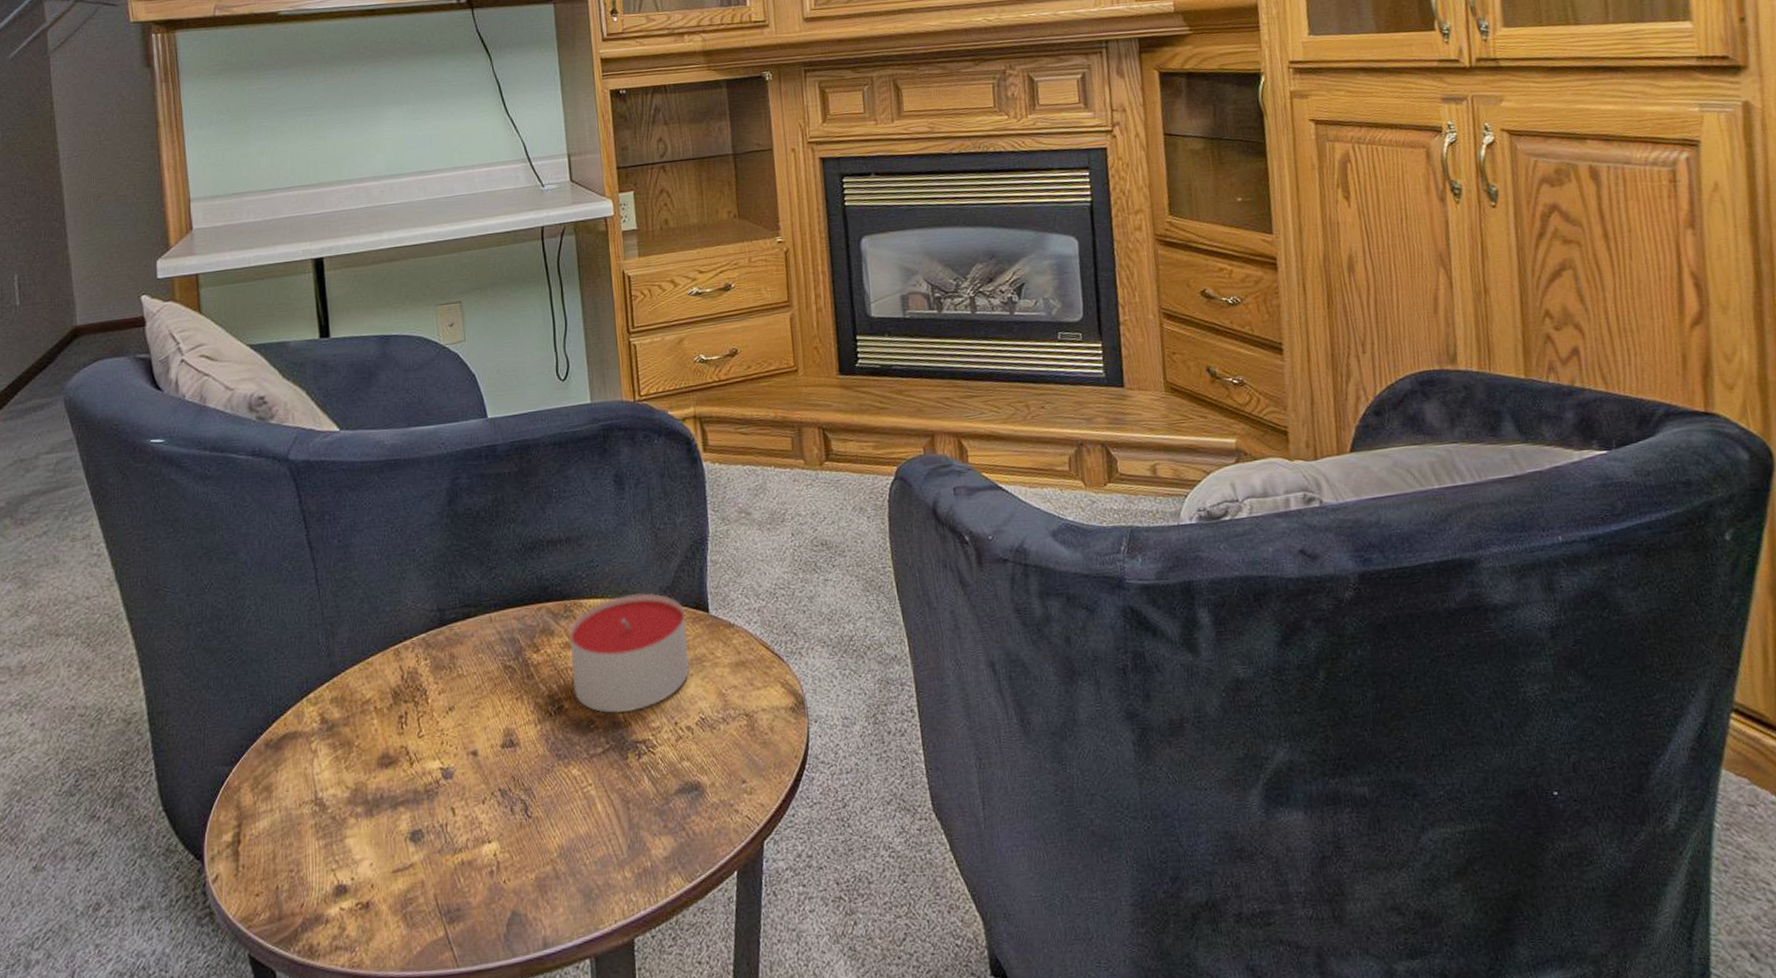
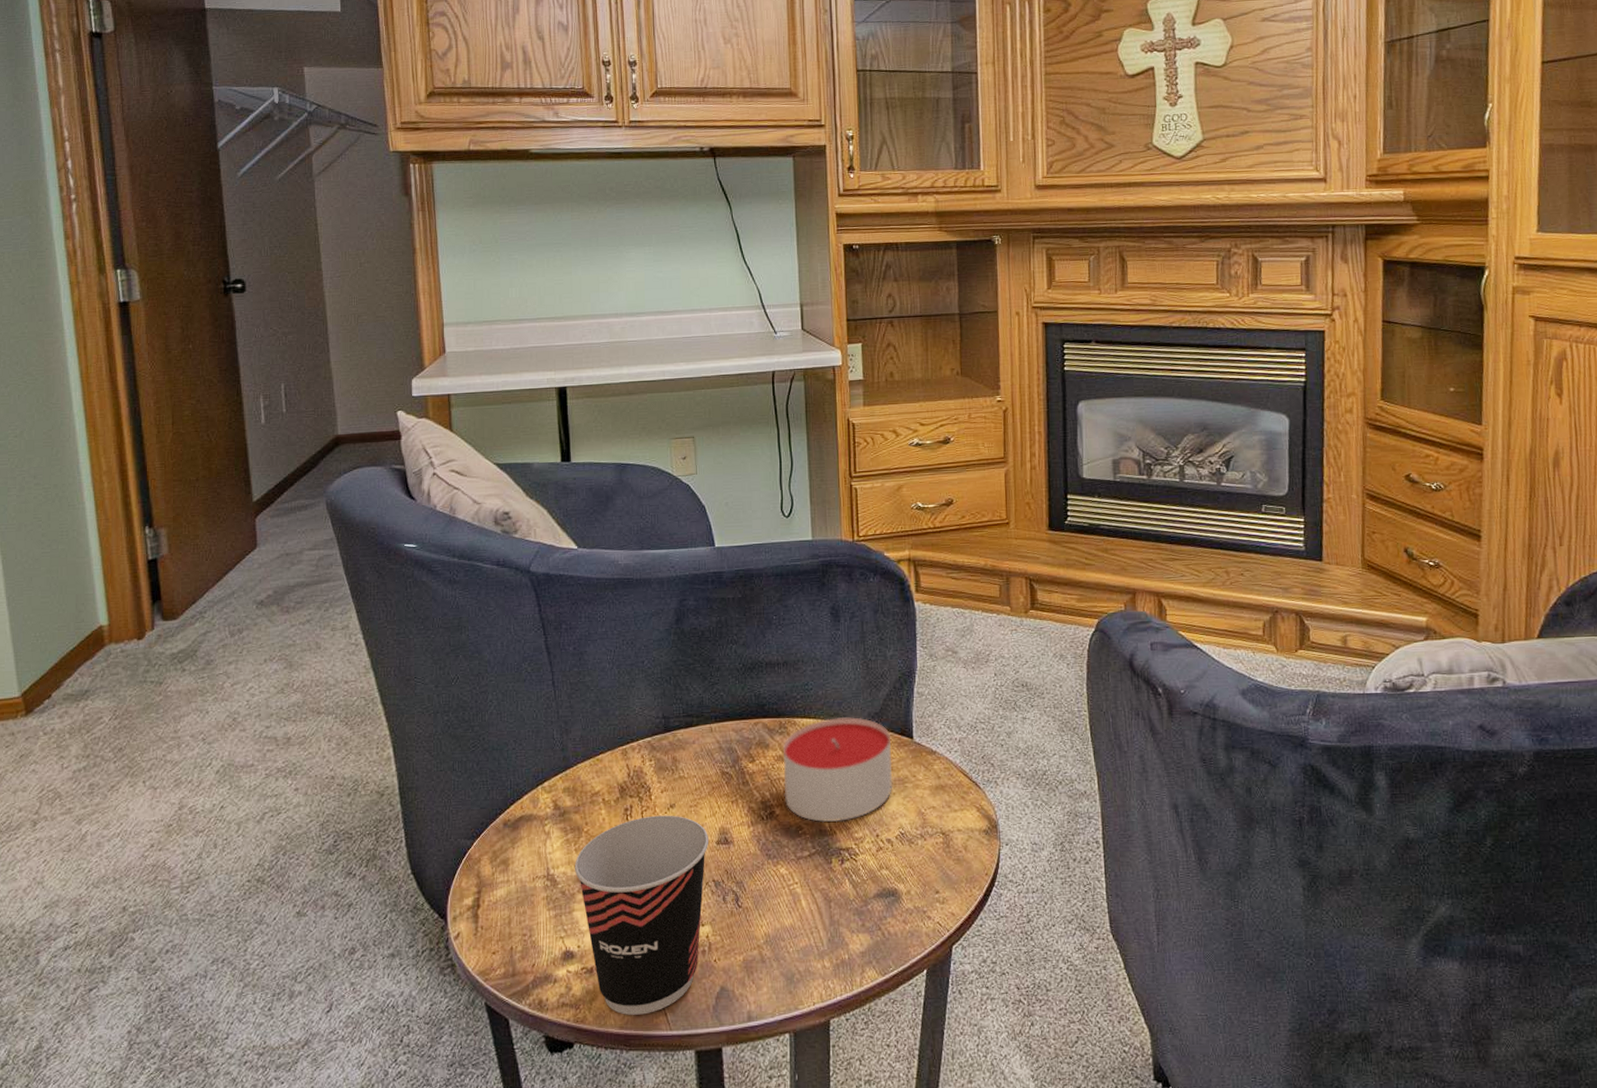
cup: none [346,719,493,954] -> present [575,815,709,1015]

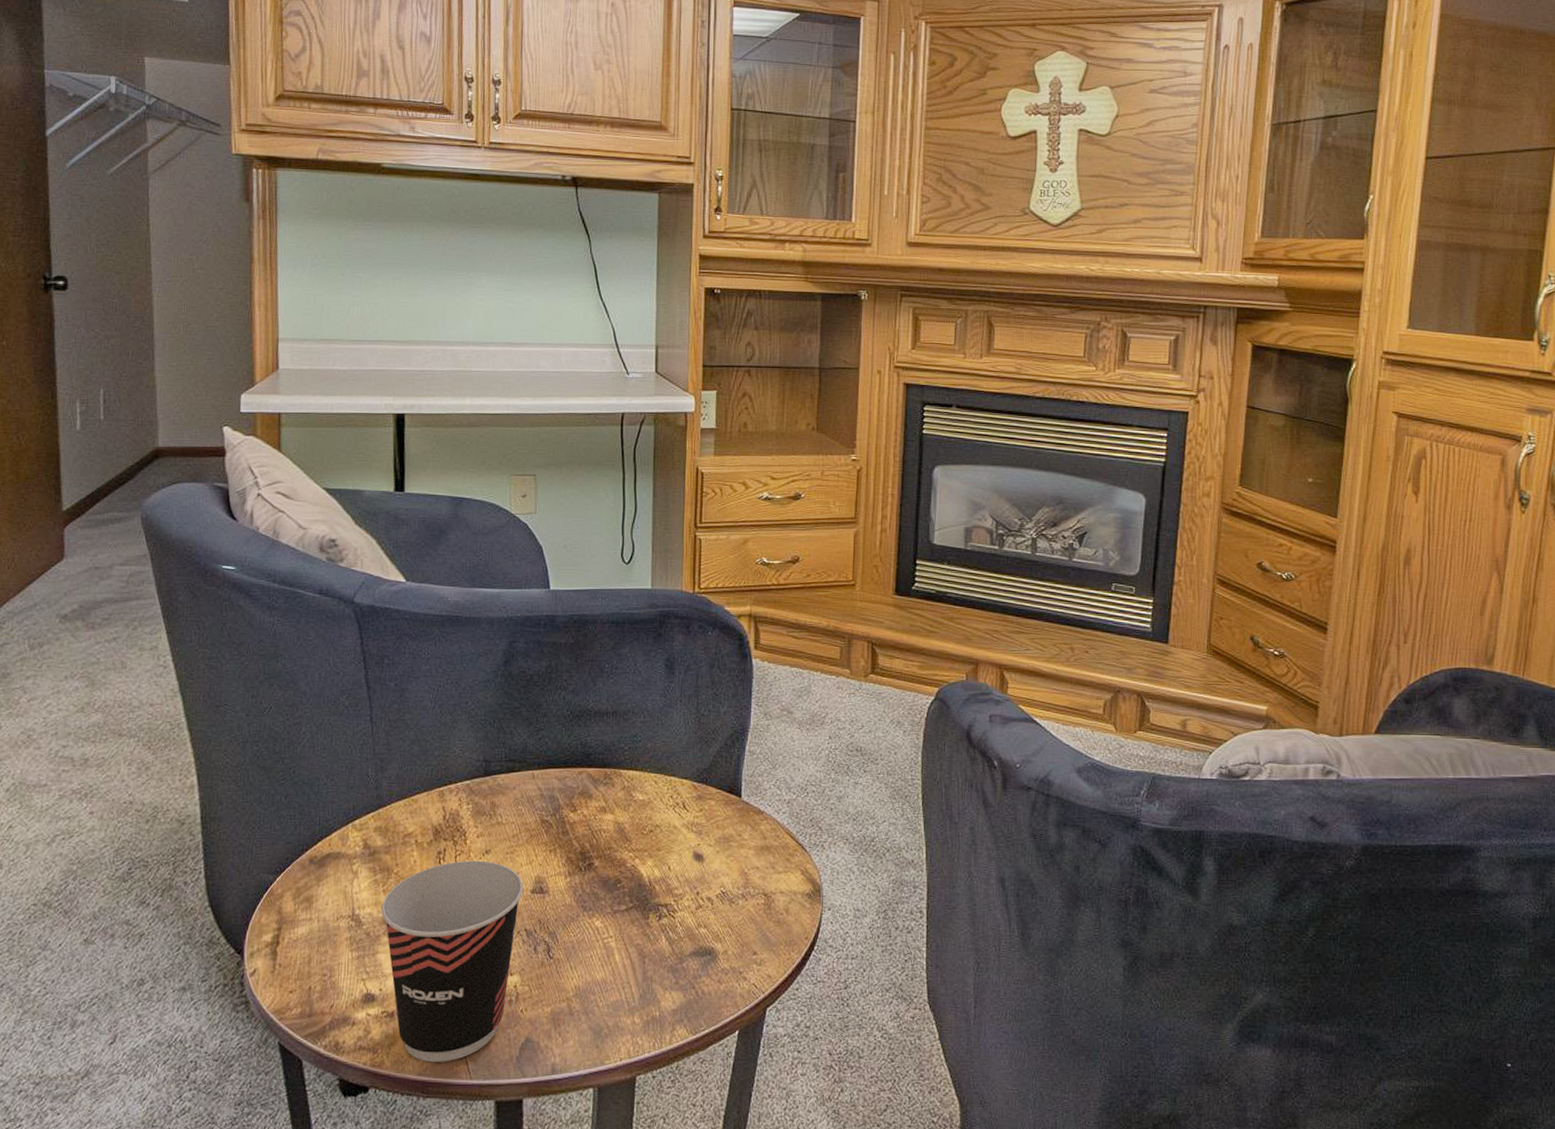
candle: present [782,717,893,823] -> none [604,771,718,878]

